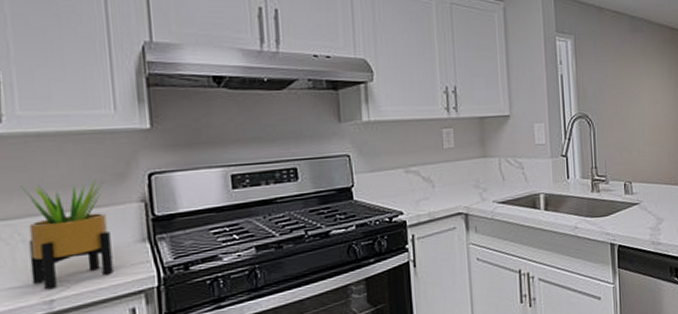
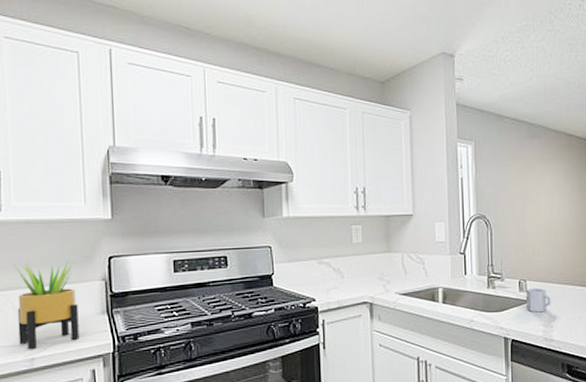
cup: none [632,189,658,215] -> present [526,287,551,313]

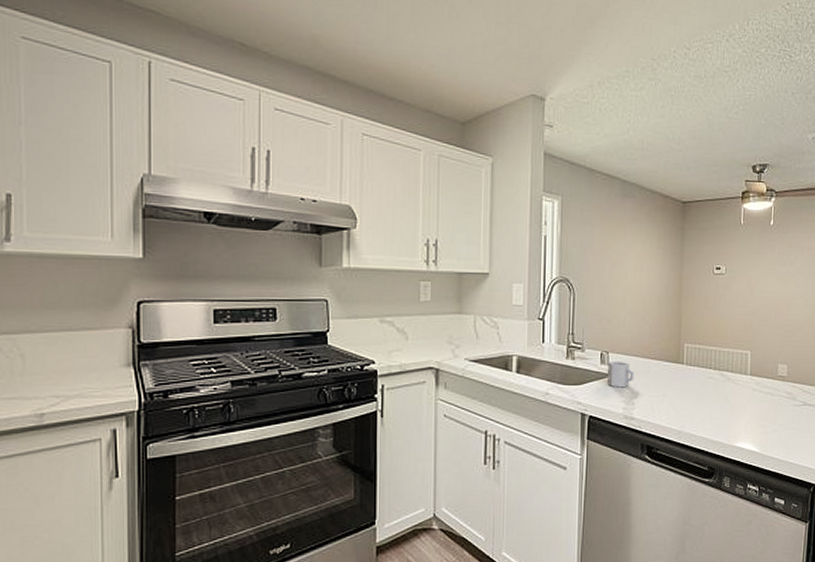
potted plant: present [13,261,80,350] -> none [23,303,99,404]

